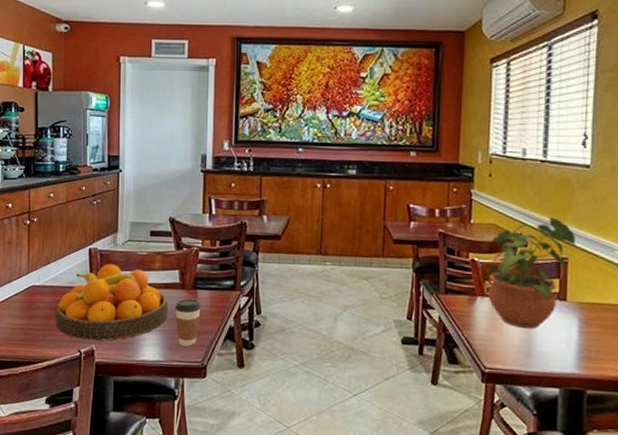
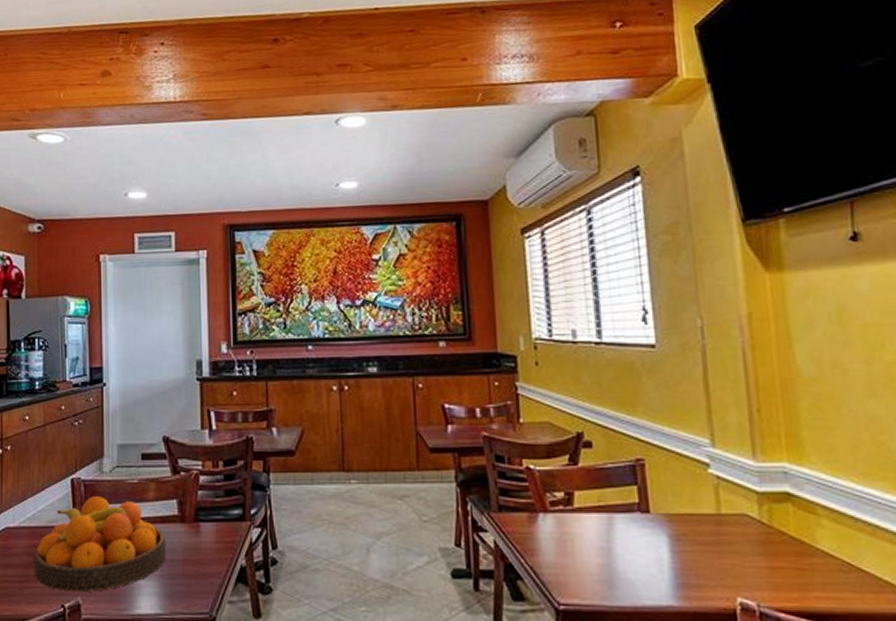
coffee cup: present [174,298,201,346] -> none [174,534,205,594]
potted plant: present [488,217,576,329] -> none [549,410,652,551]

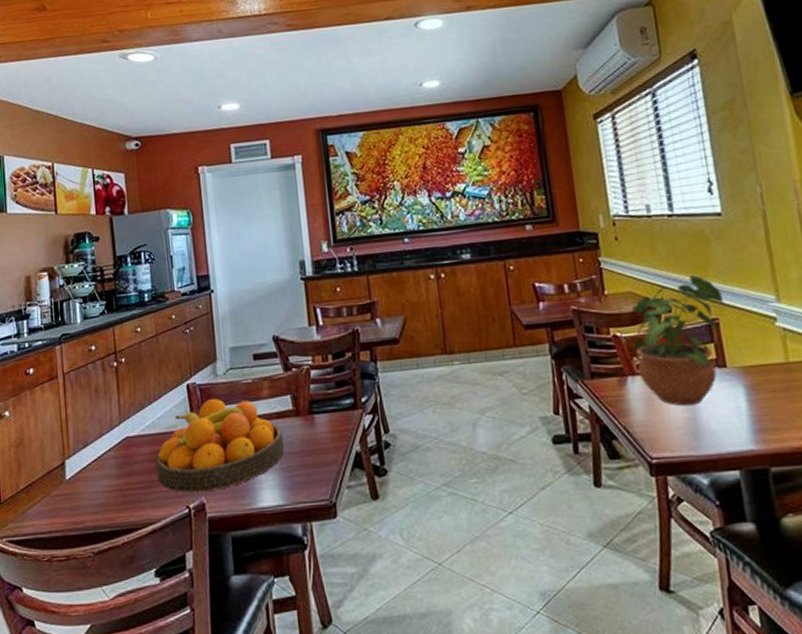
potted plant: none [549,410,652,551] -> present [632,275,725,406]

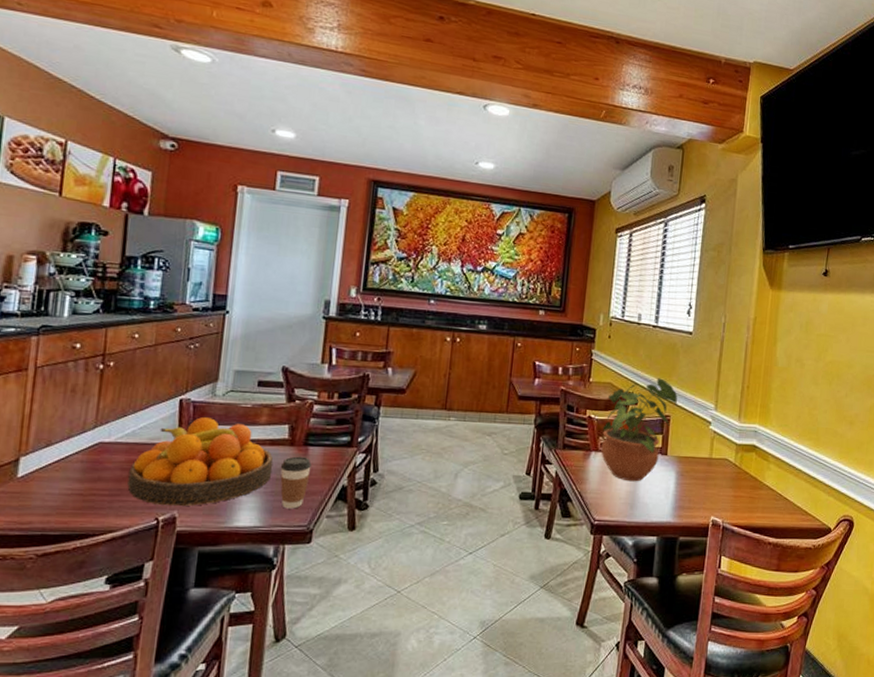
coffee cup: none [290,426,322,483] -> present [280,456,312,509]

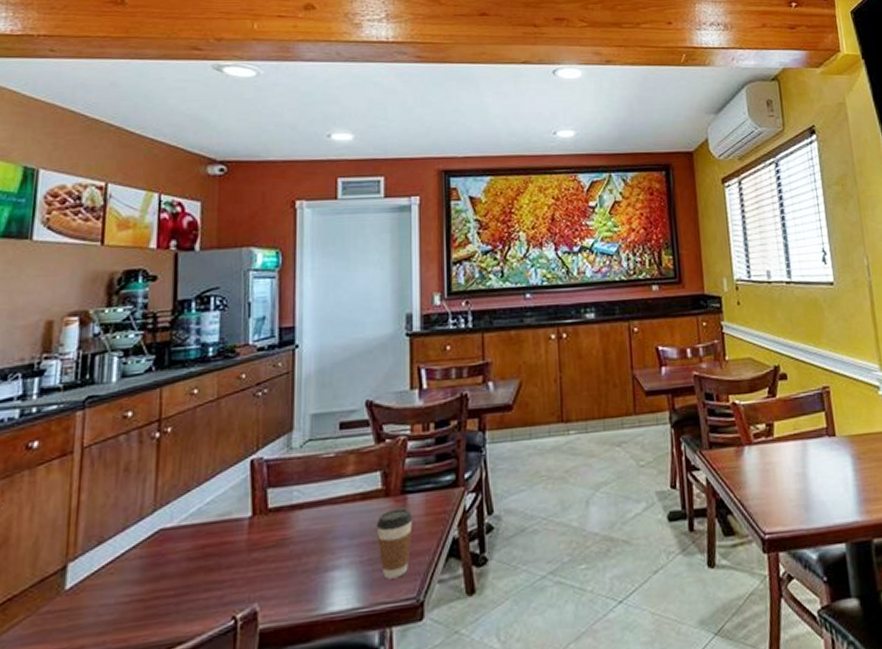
fruit bowl: present [127,417,273,507] -> none [196,477,367,599]
potted plant: present [601,378,678,482] -> none [751,342,835,477]

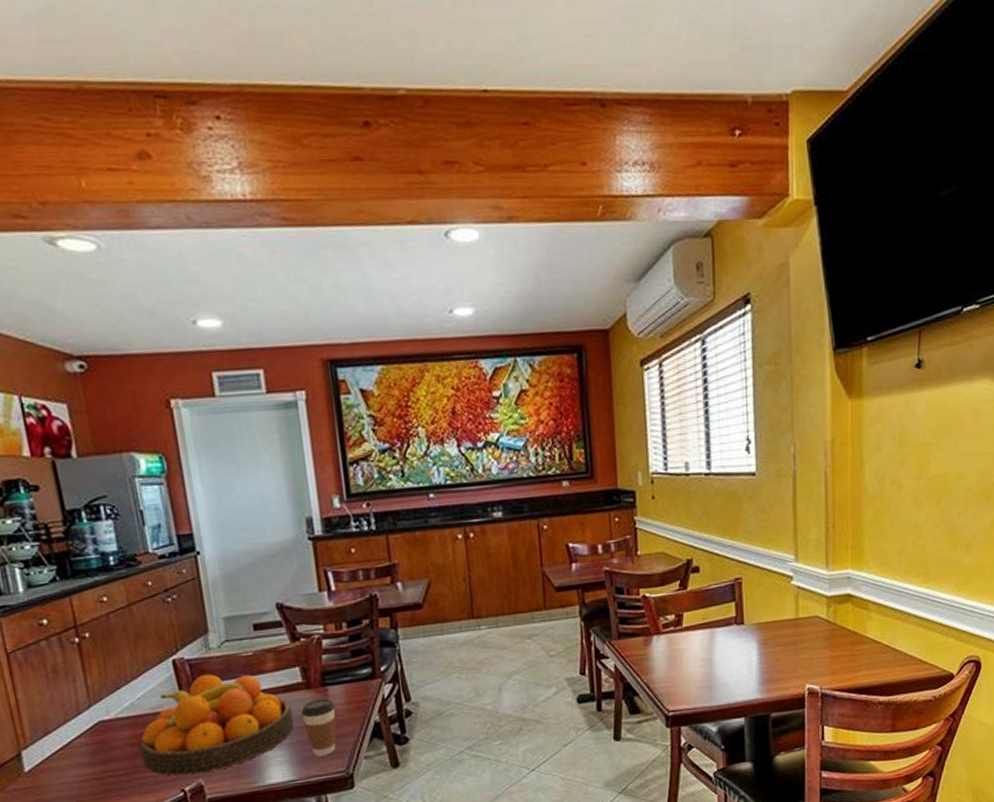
fruit bowl: none [196,477,367,599] -> present [139,674,294,776]

